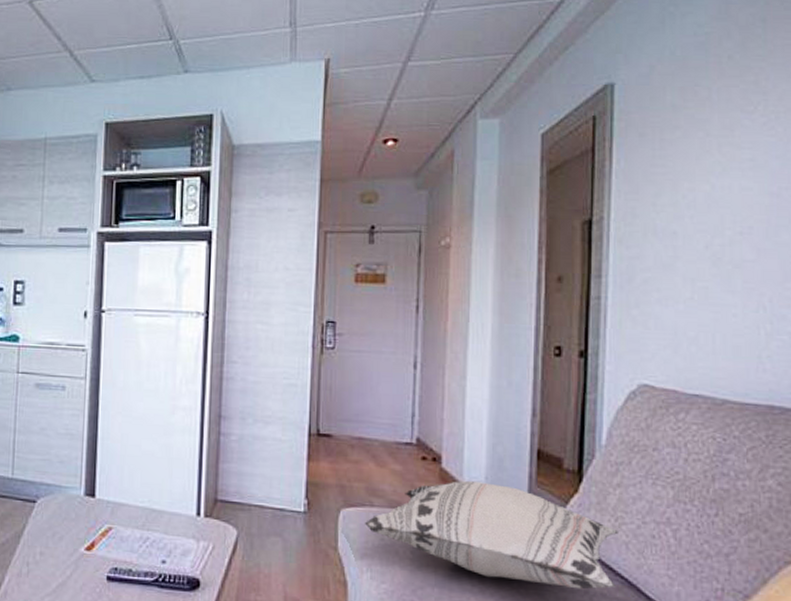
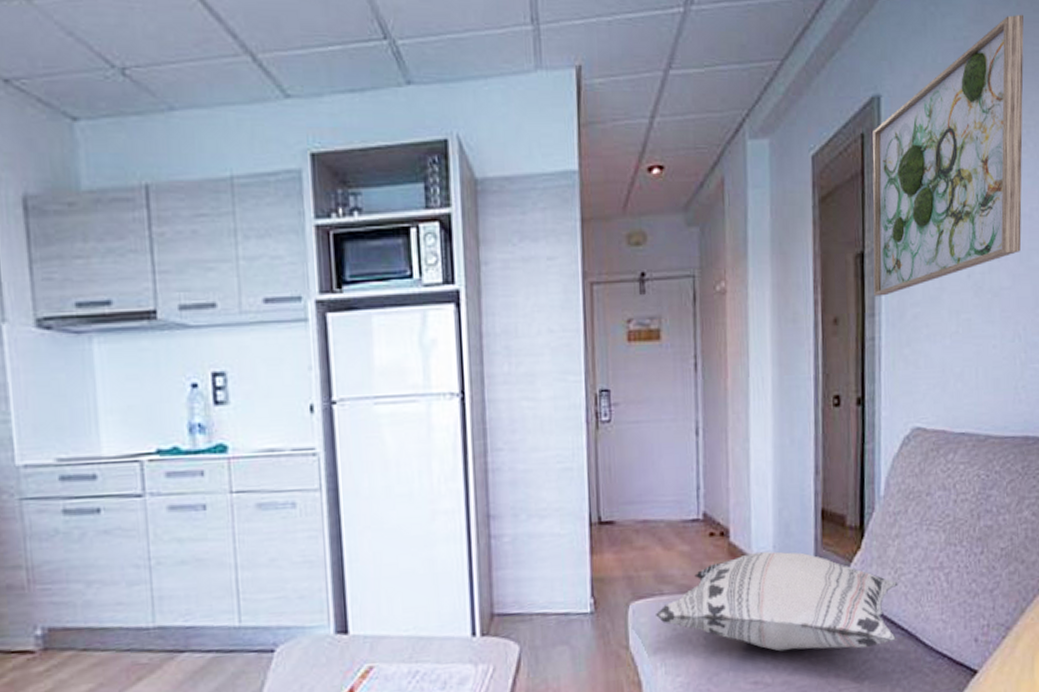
wall art: none [600,12,773,260] -> present [872,14,1024,296]

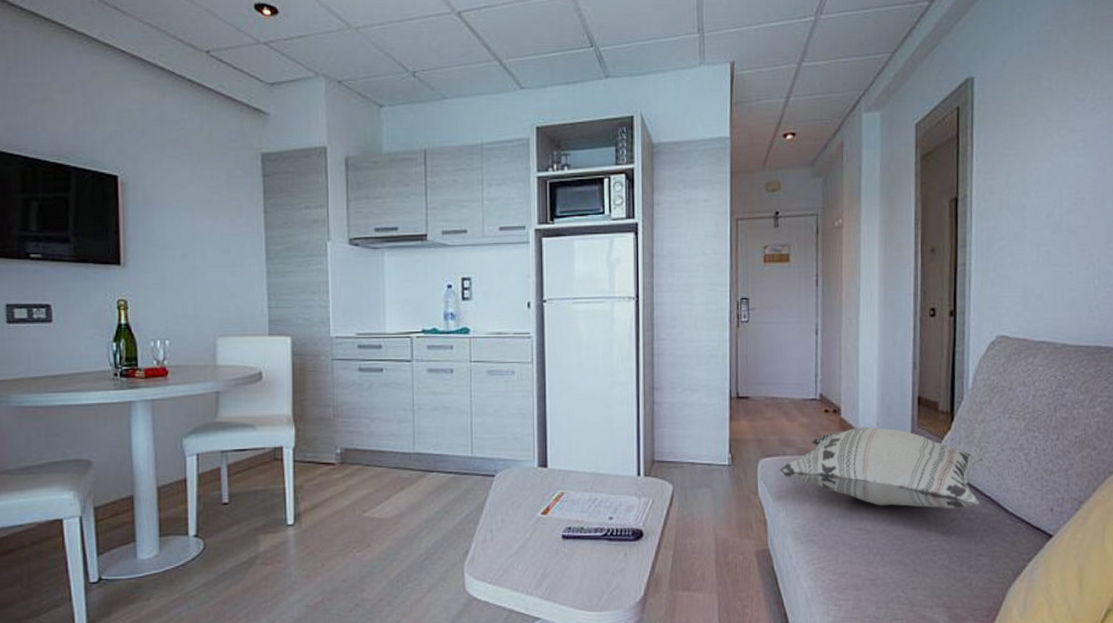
wall art: present [872,14,1024,296] -> none [965,11,1099,232]

